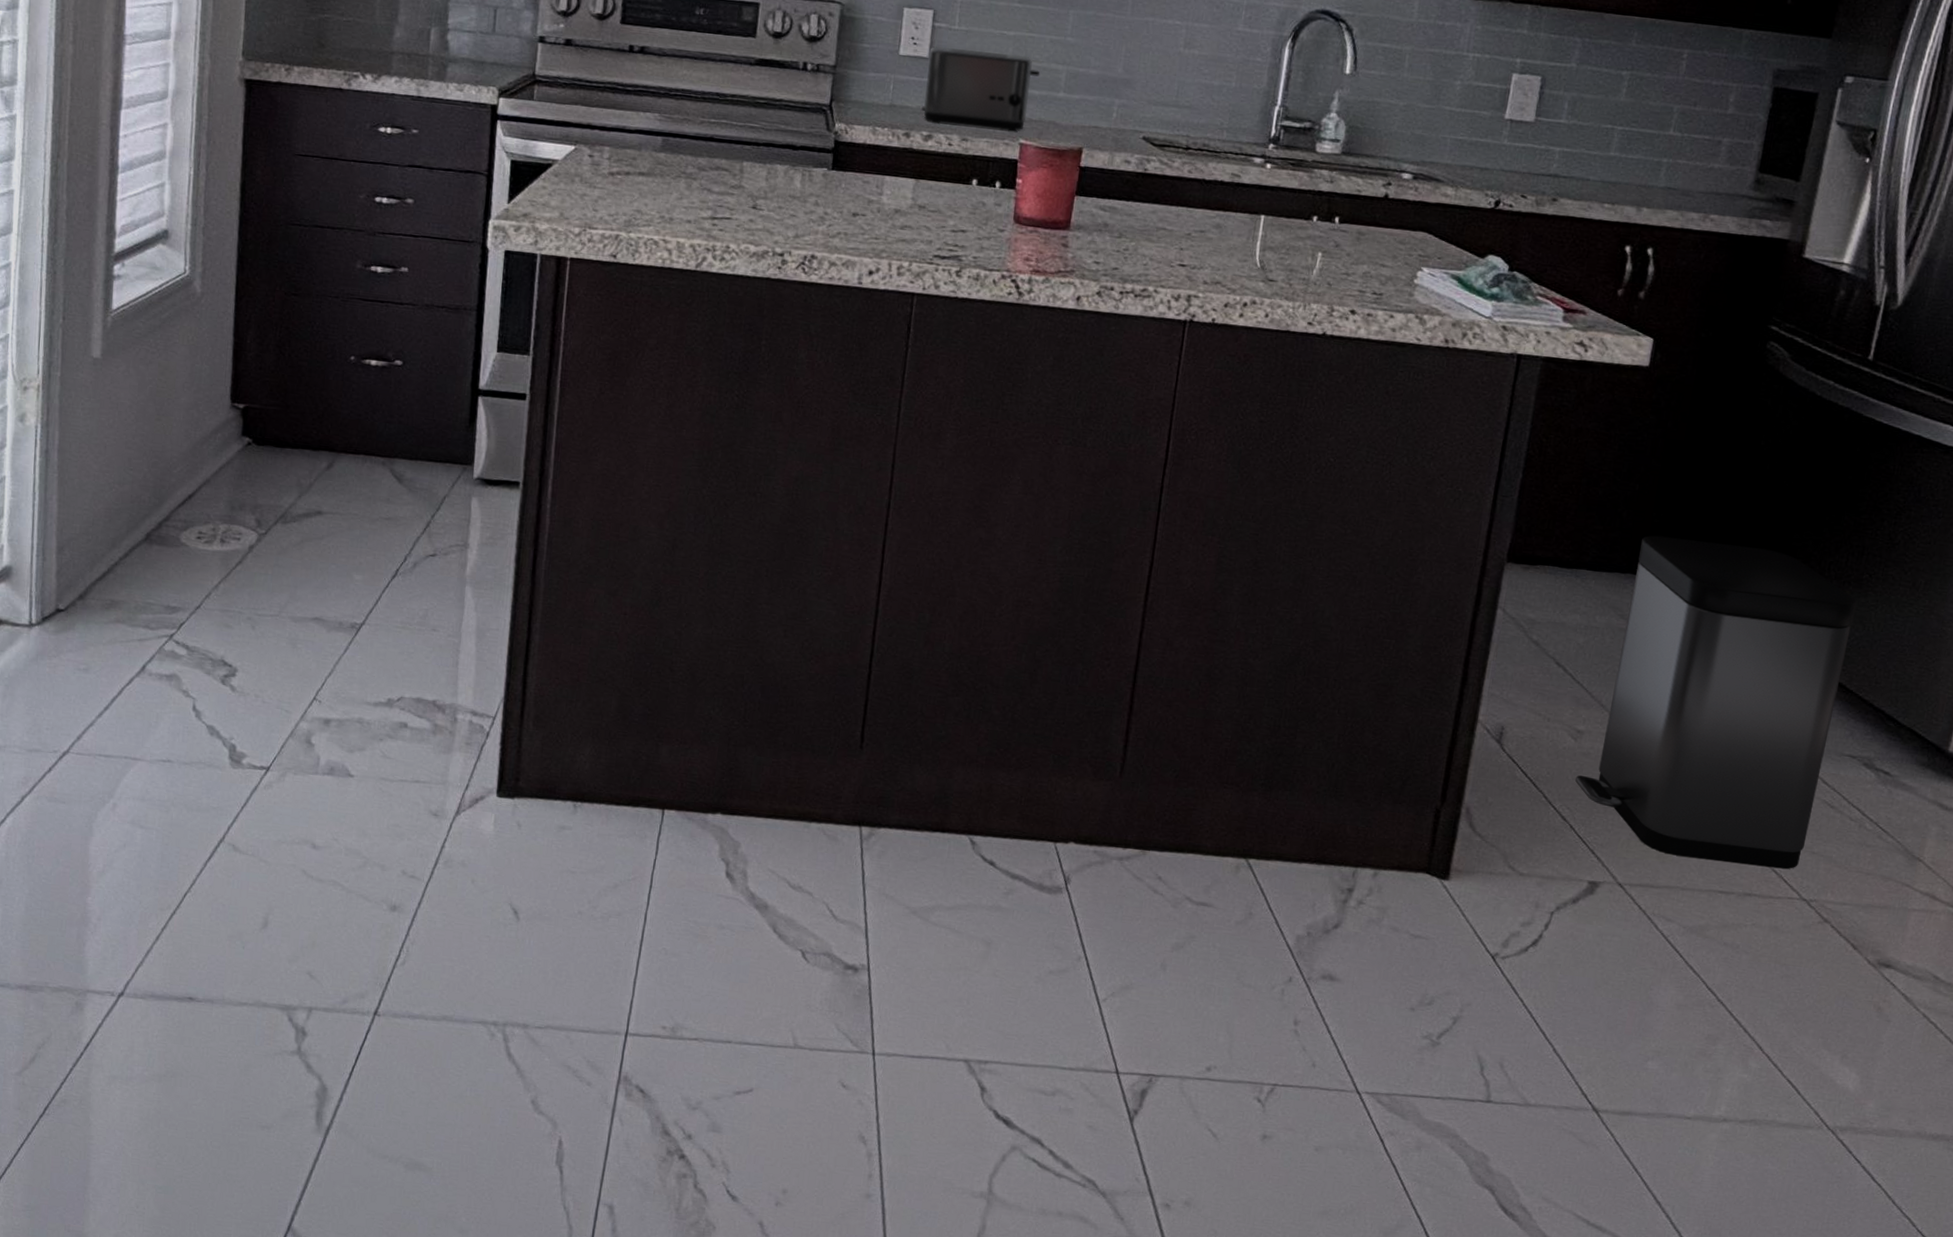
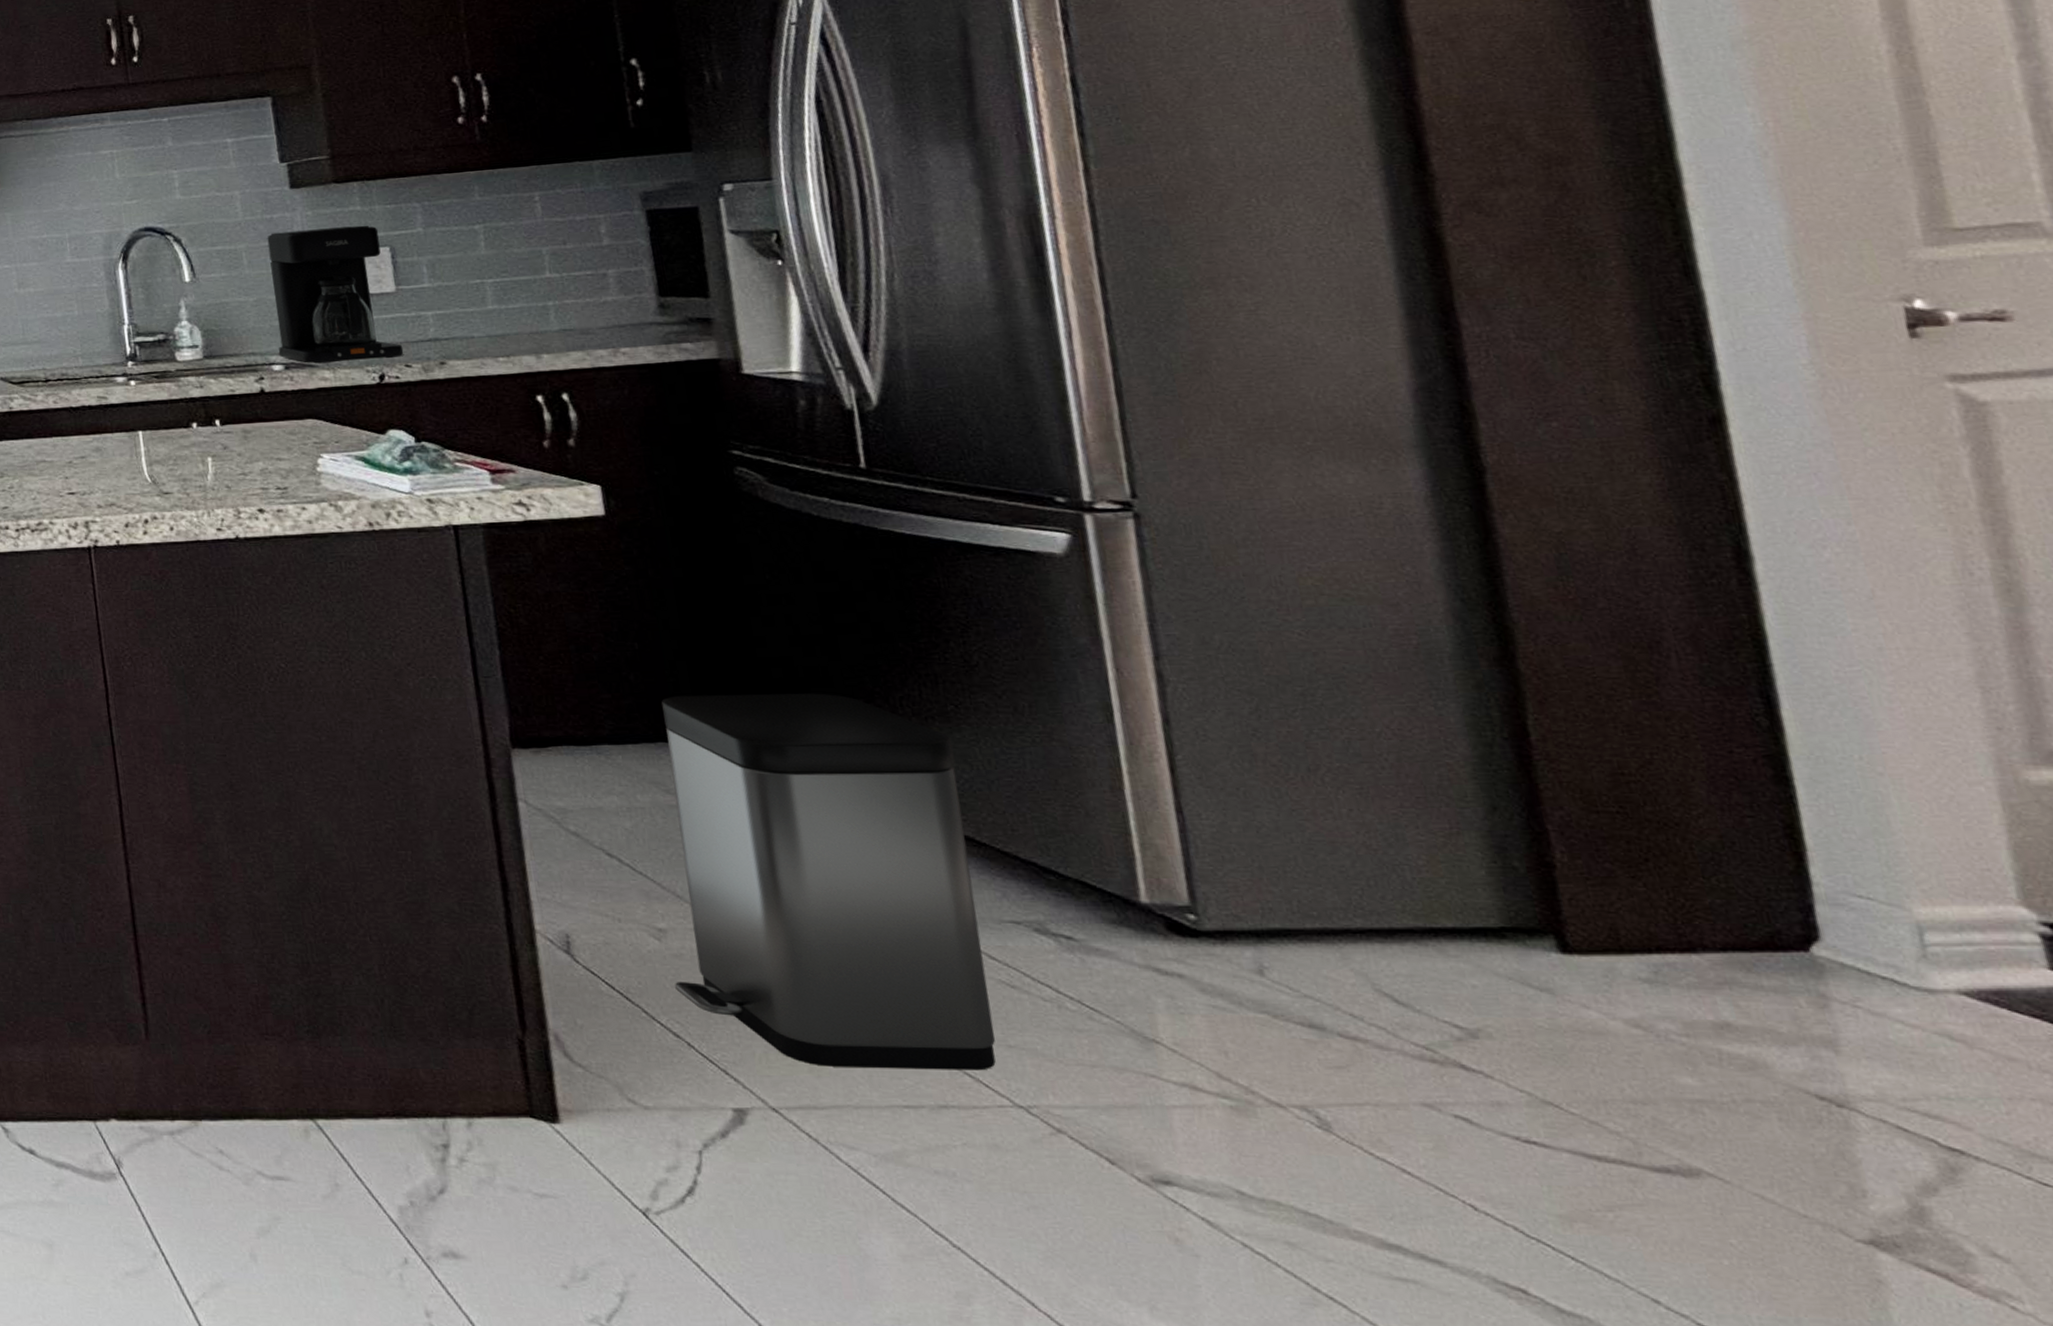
coffee maker: none [1412,40,1536,187] -> present [267,225,404,364]

